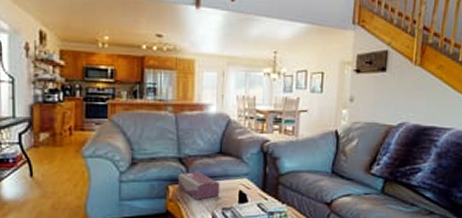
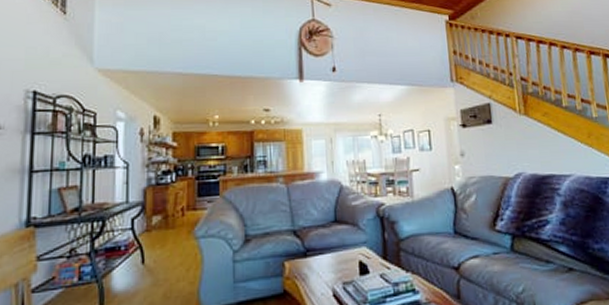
tissue box: present [177,172,221,200] -> none [293,244,339,276]

